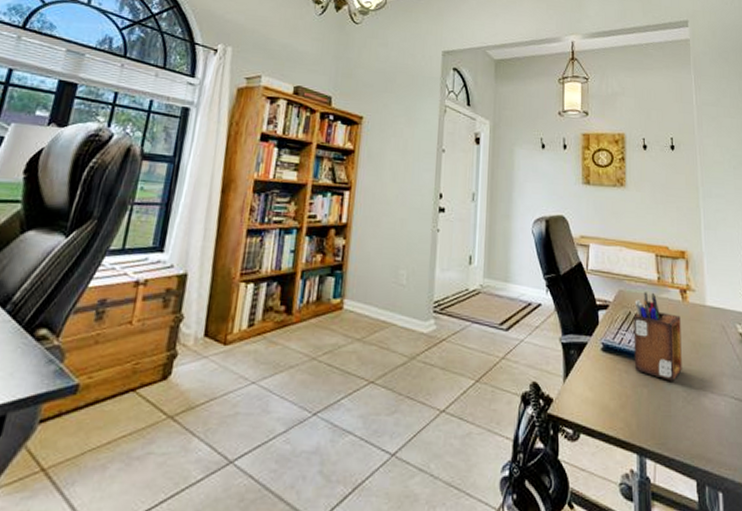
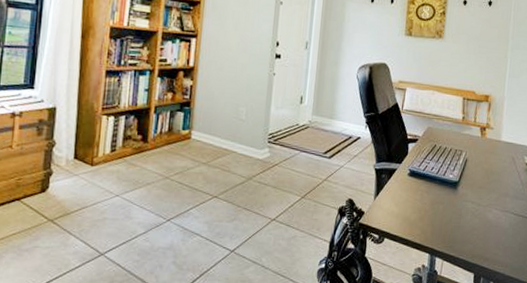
desk organizer: present [633,292,682,381] -> none [434,129,478,200]

